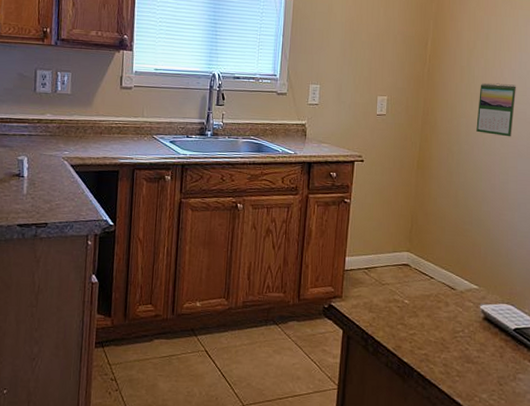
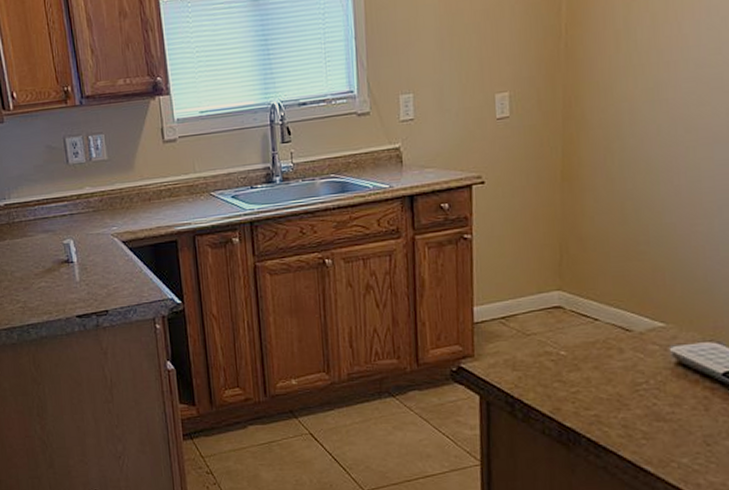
calendar: present [476,82,516,137] -> none [645,41,705,119]

